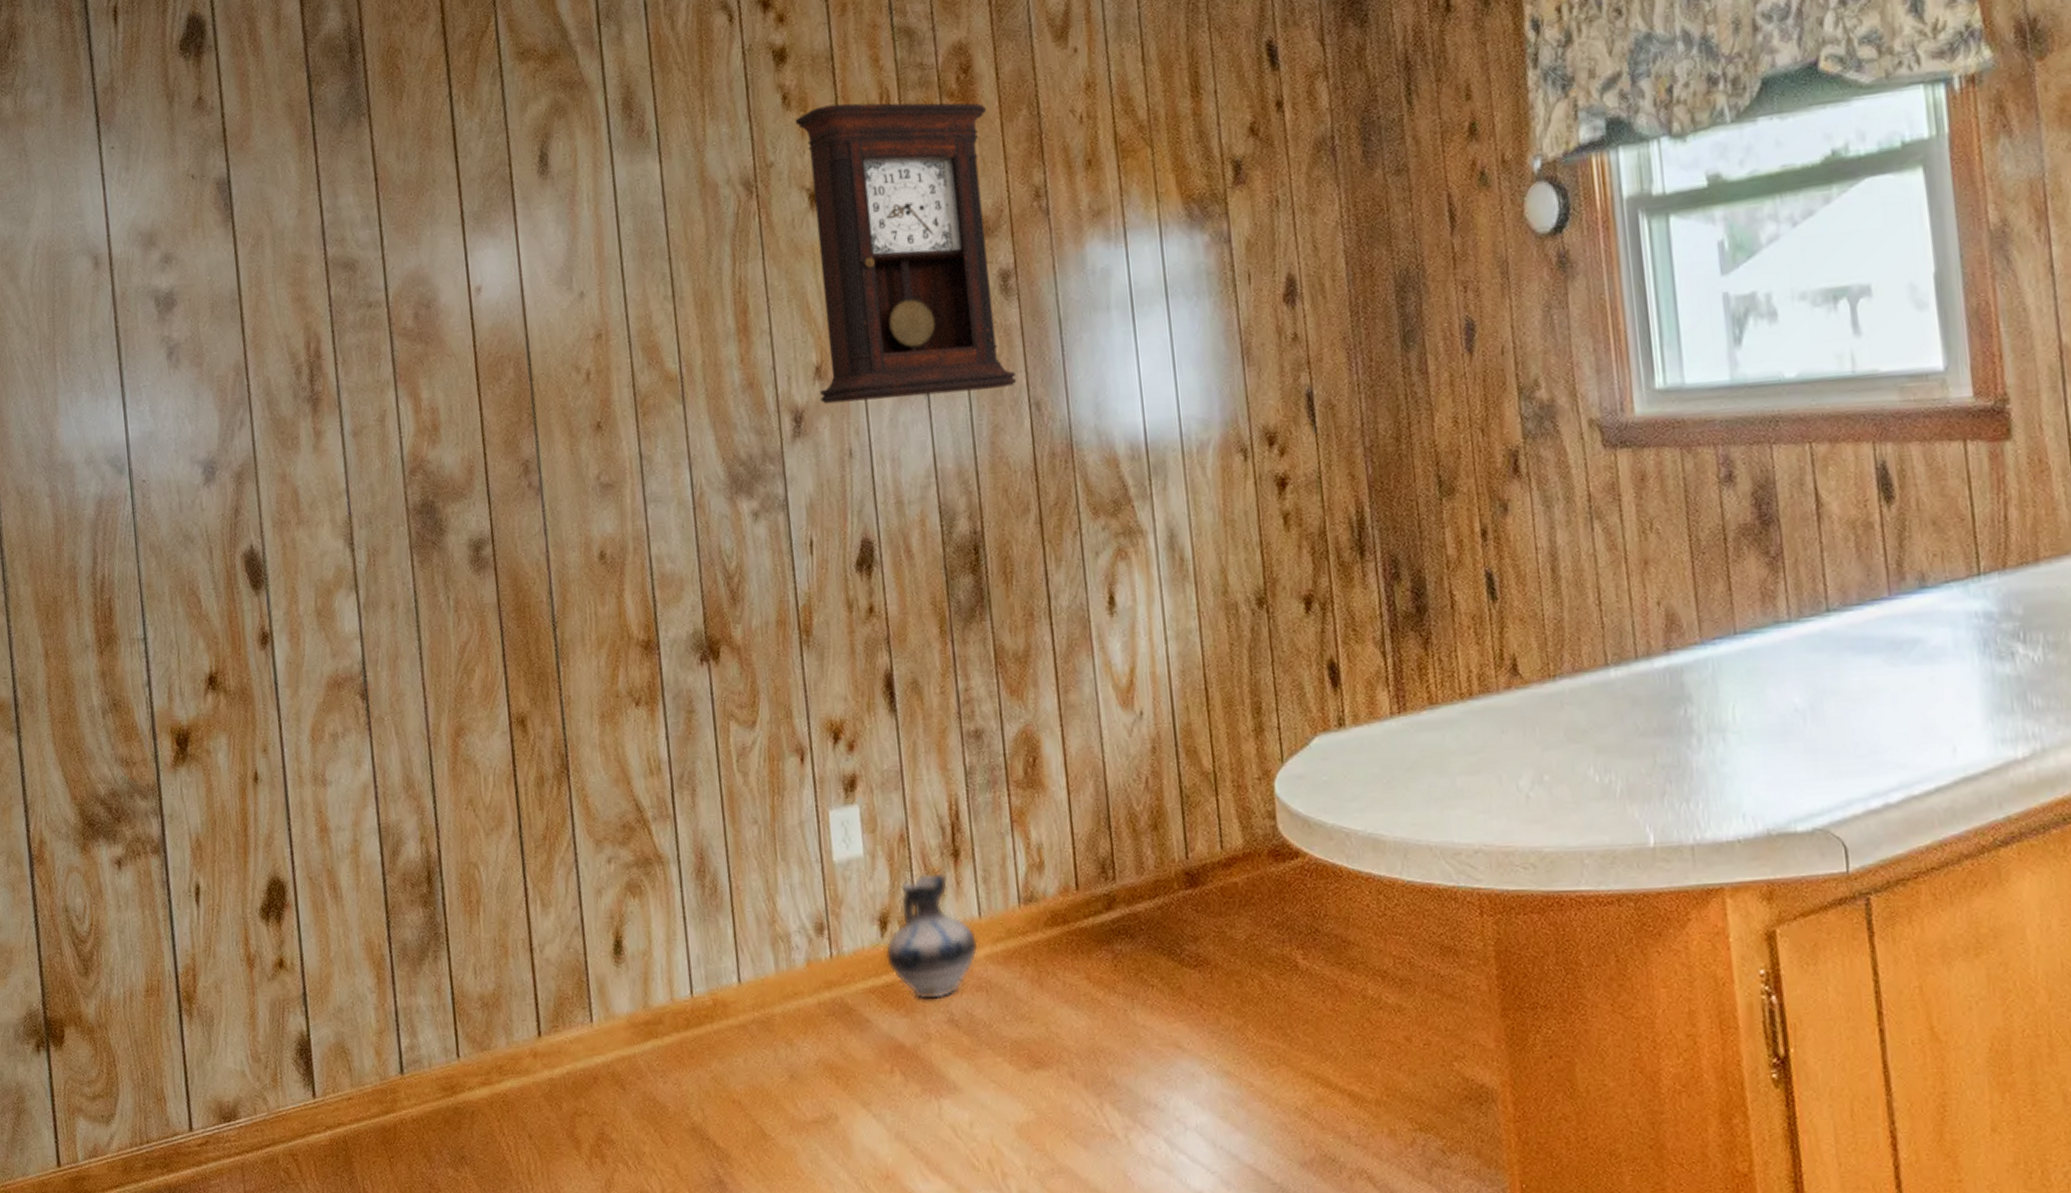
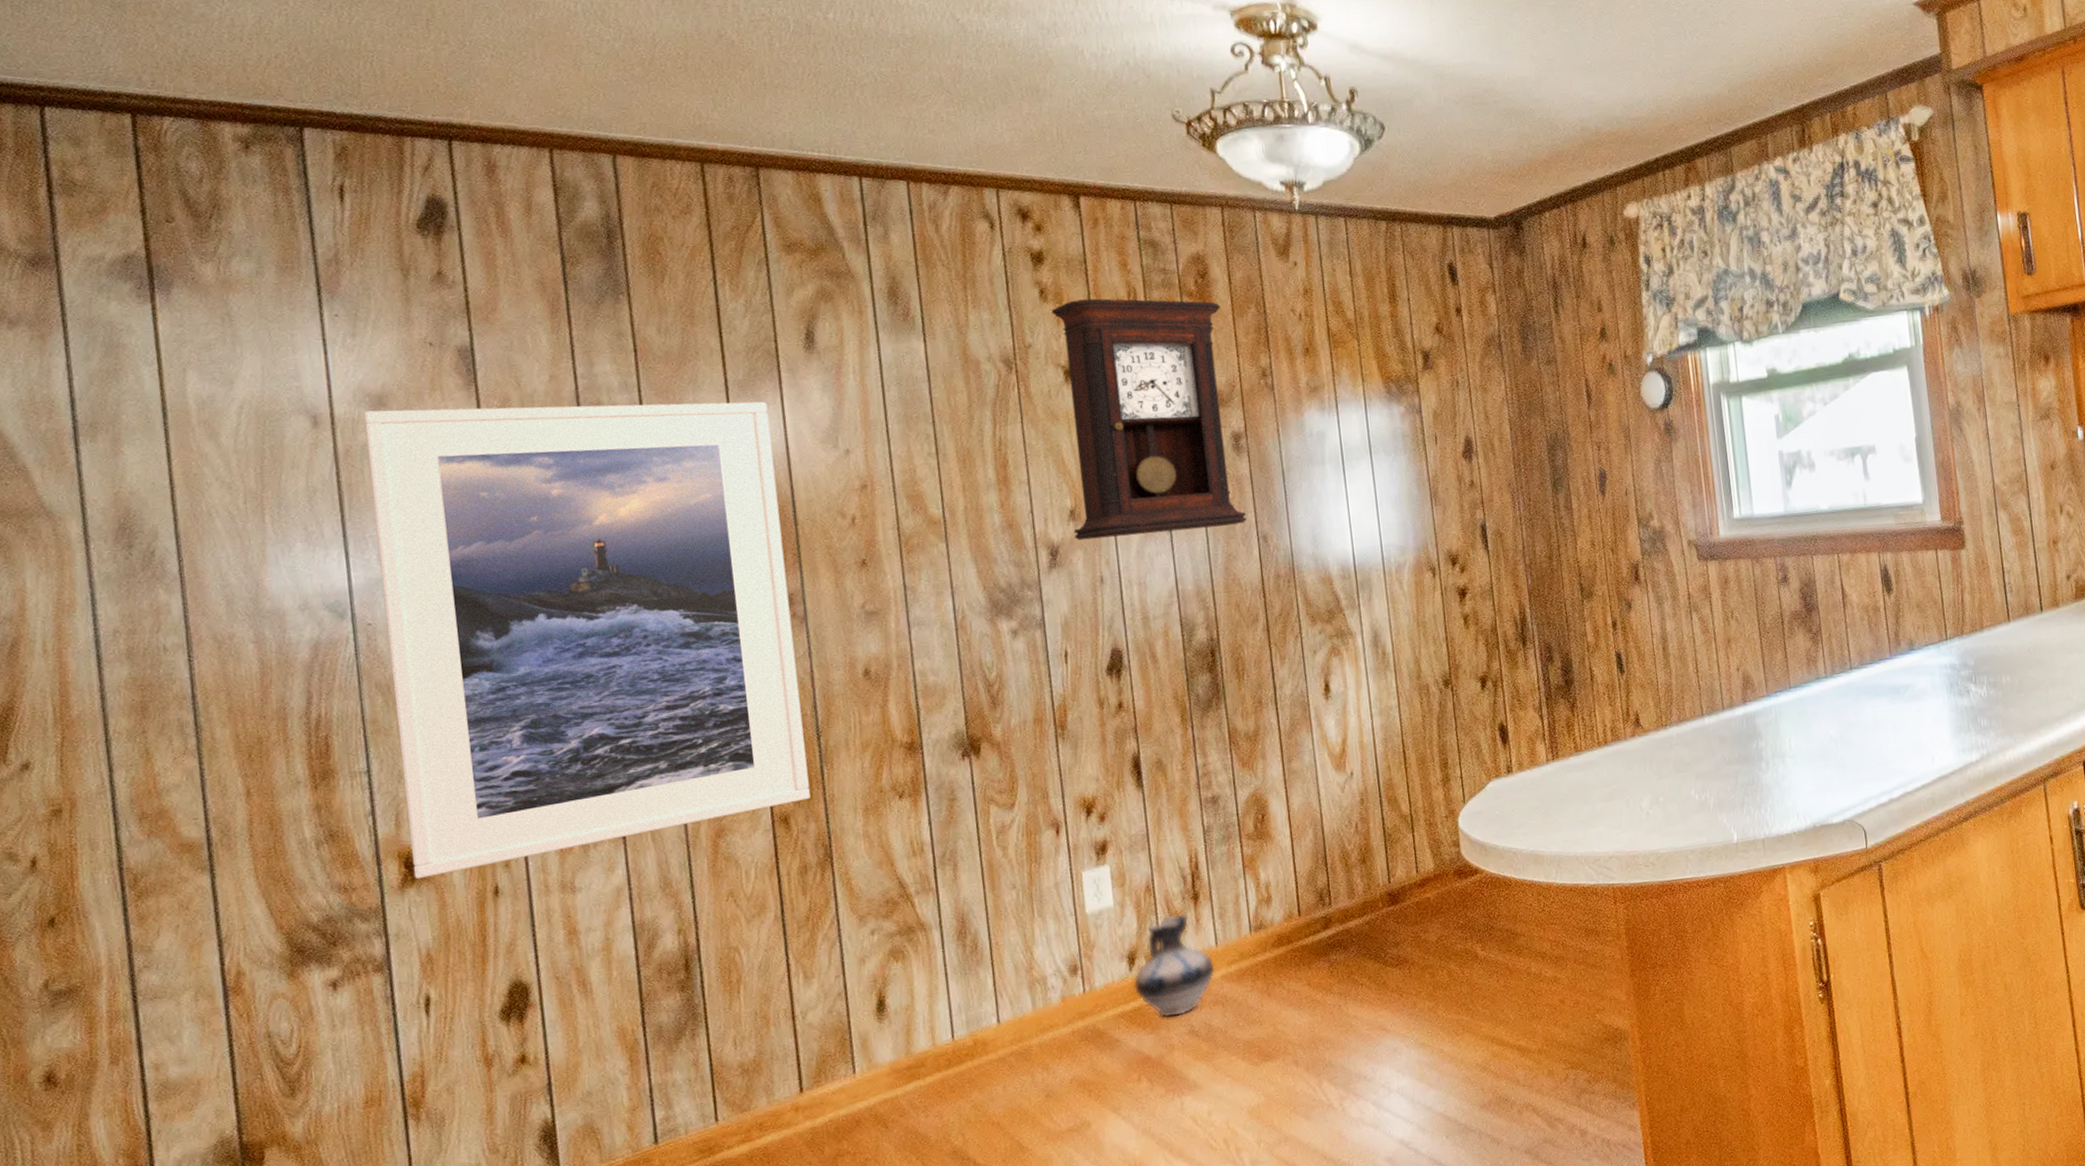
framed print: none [136,236,547,757] -> present [363,401,810,879]

